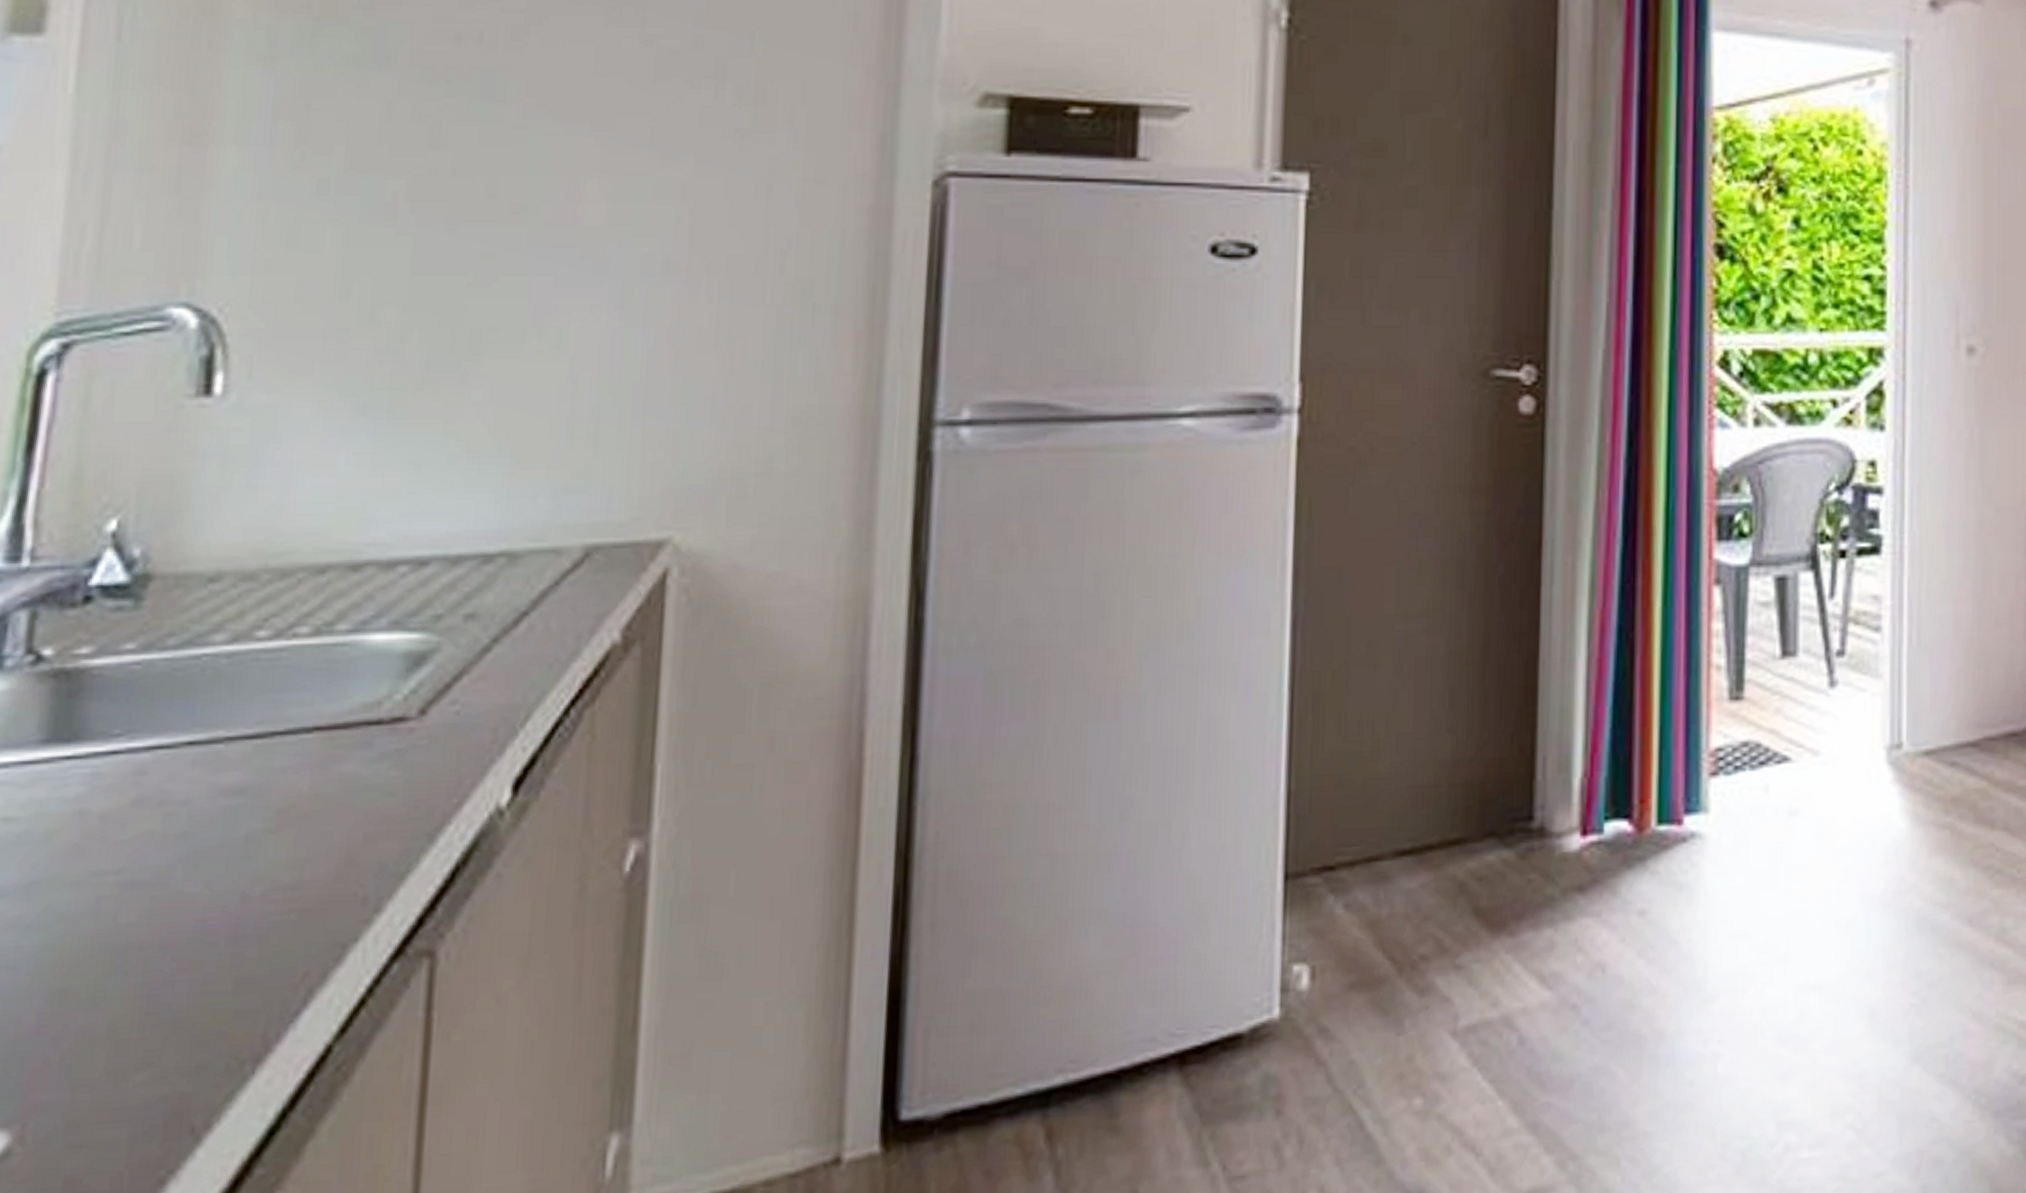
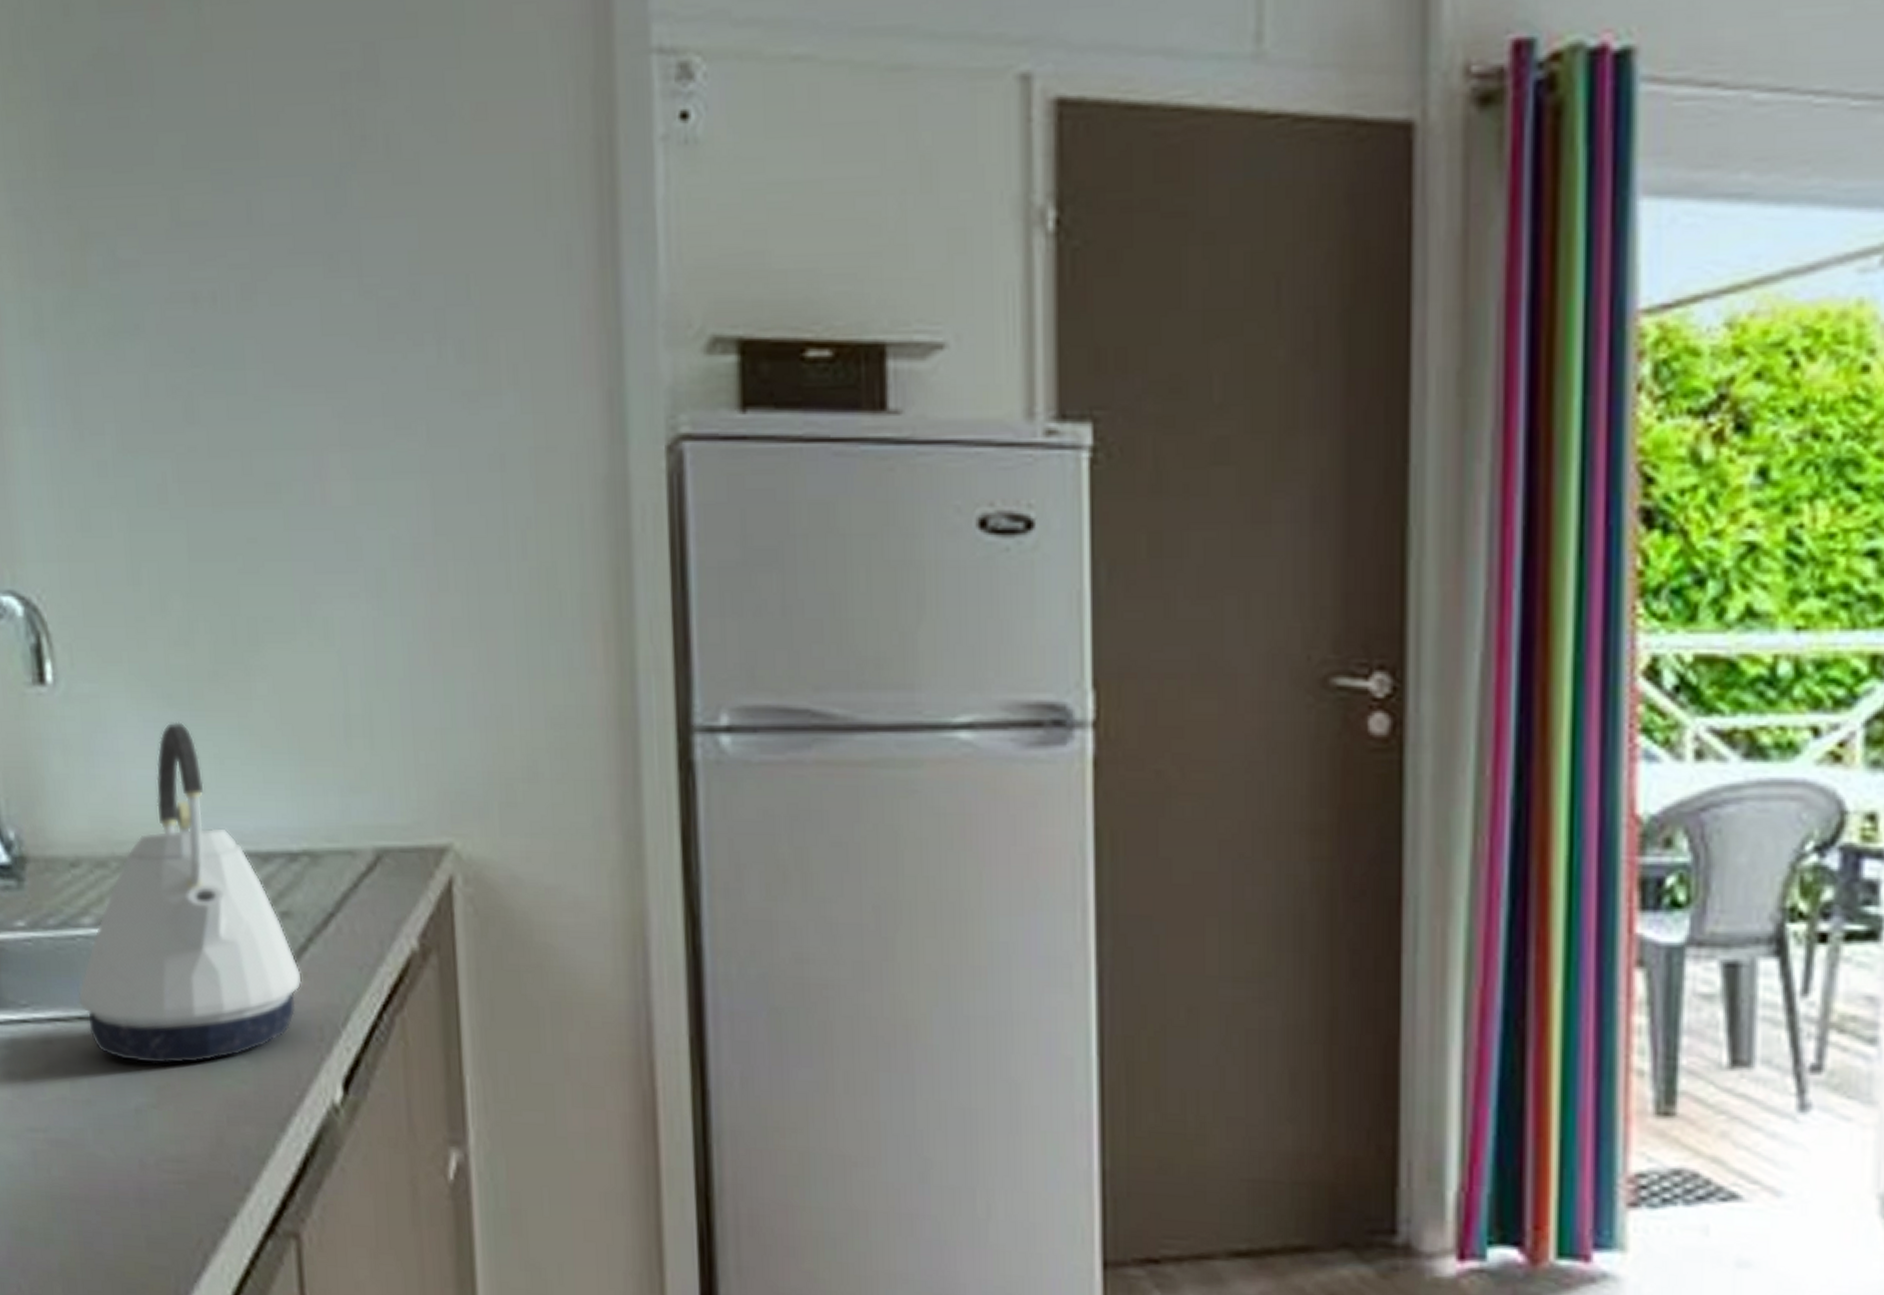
kettle: none [191,430,480,786] -> present [78,721,302,1065]

